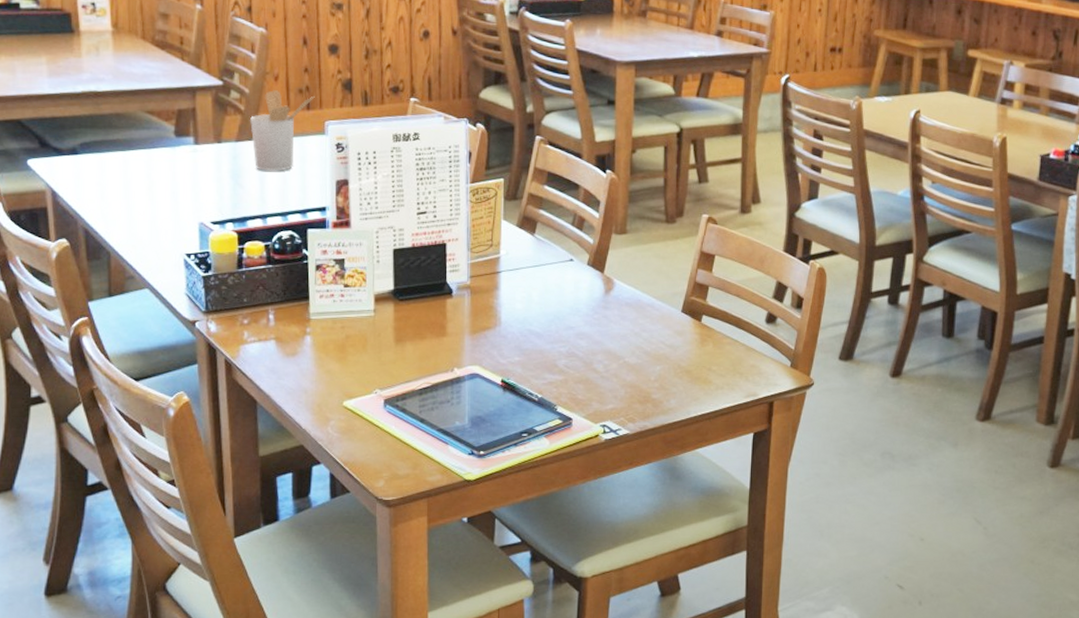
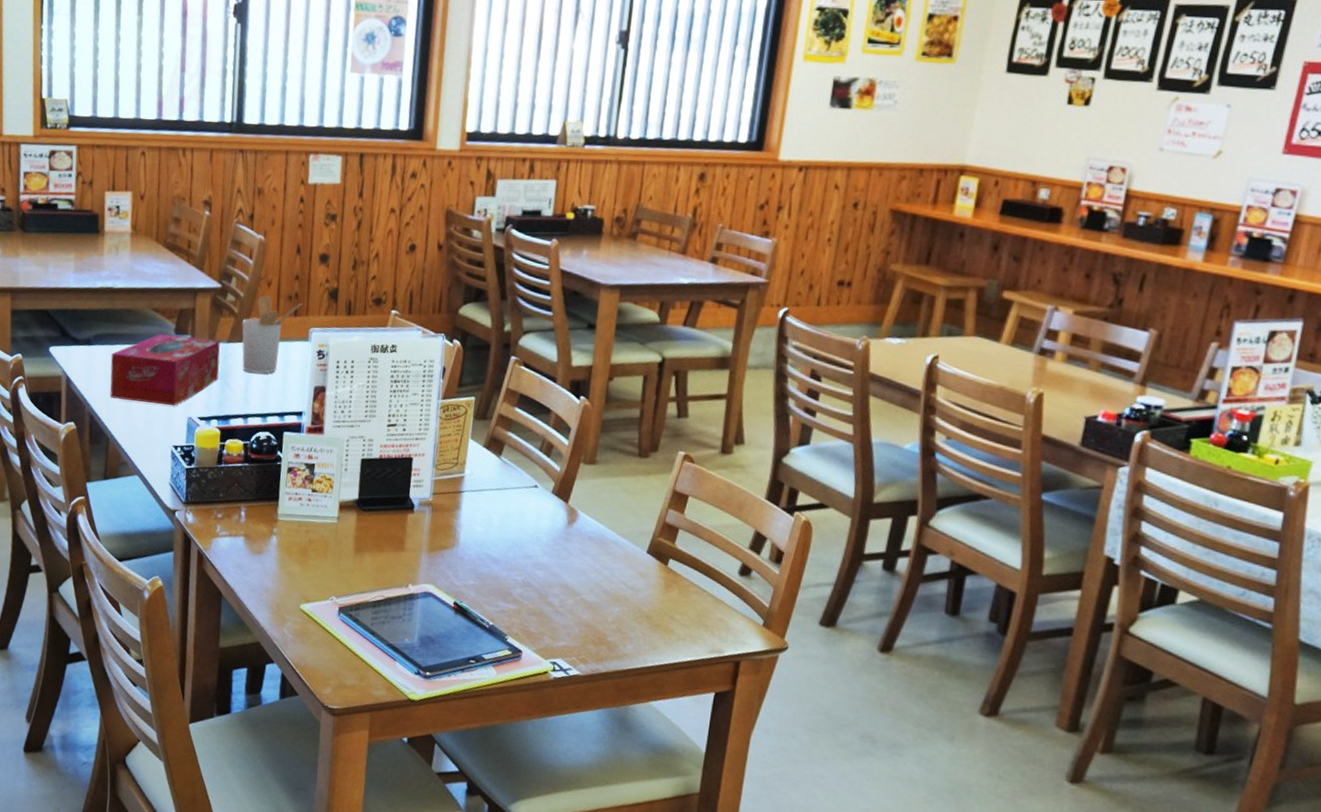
tissue box: none [103,137,230,213] -> present [110,334,221,406]

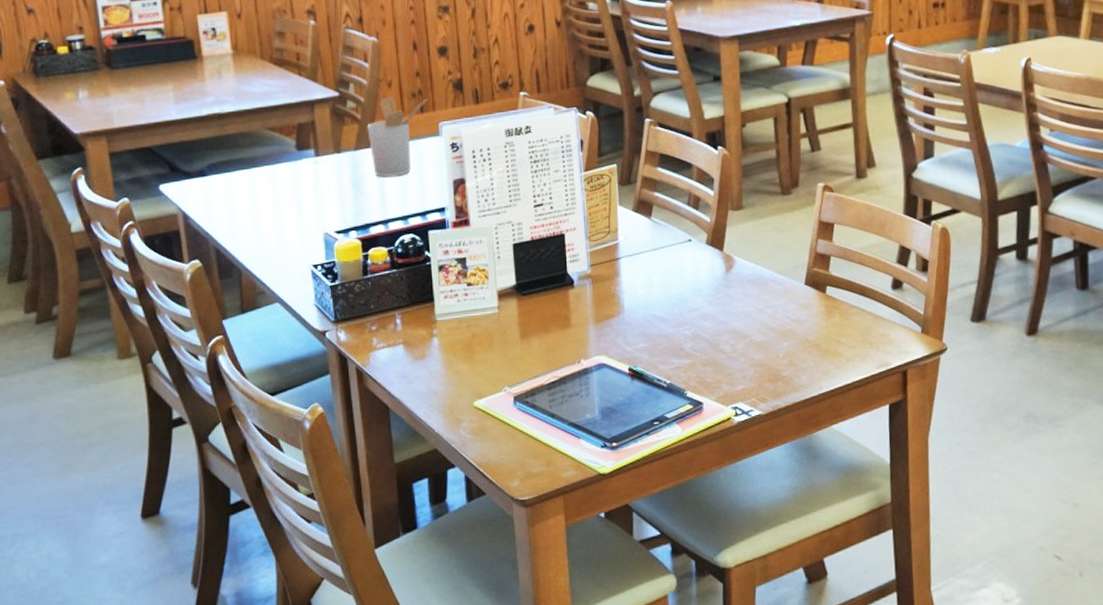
tissue box: present [110,334,221,406] -> none [230,148,351,228]

